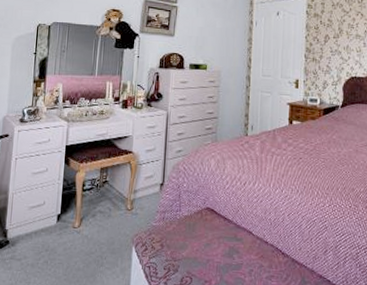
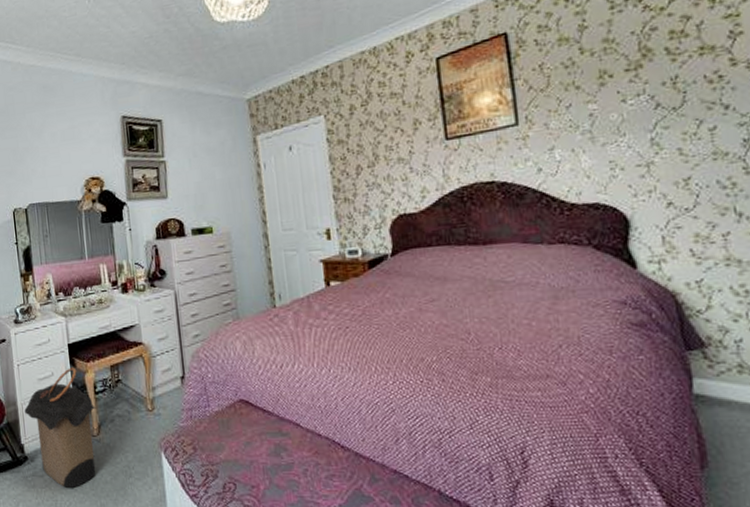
laundry hamper: none [14,166,82,273] -> present [24,367,96,489]

